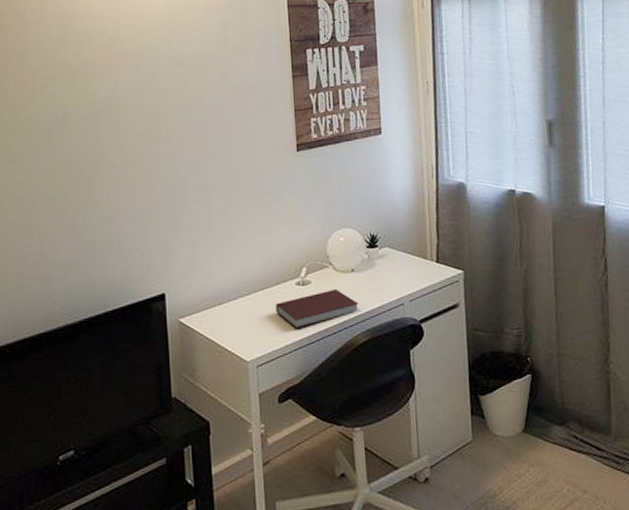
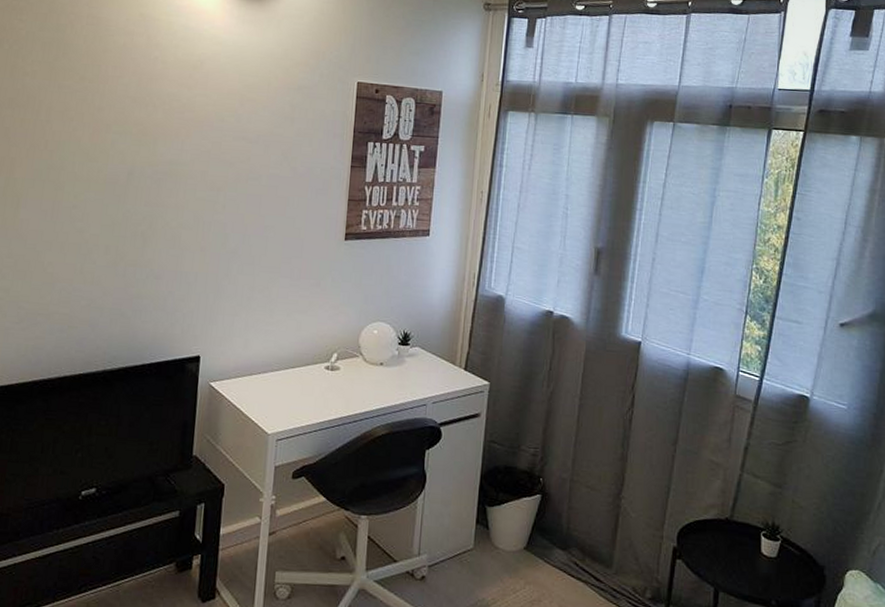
notebook: present [276,288,359,329] -> none [302,378,383,411]

